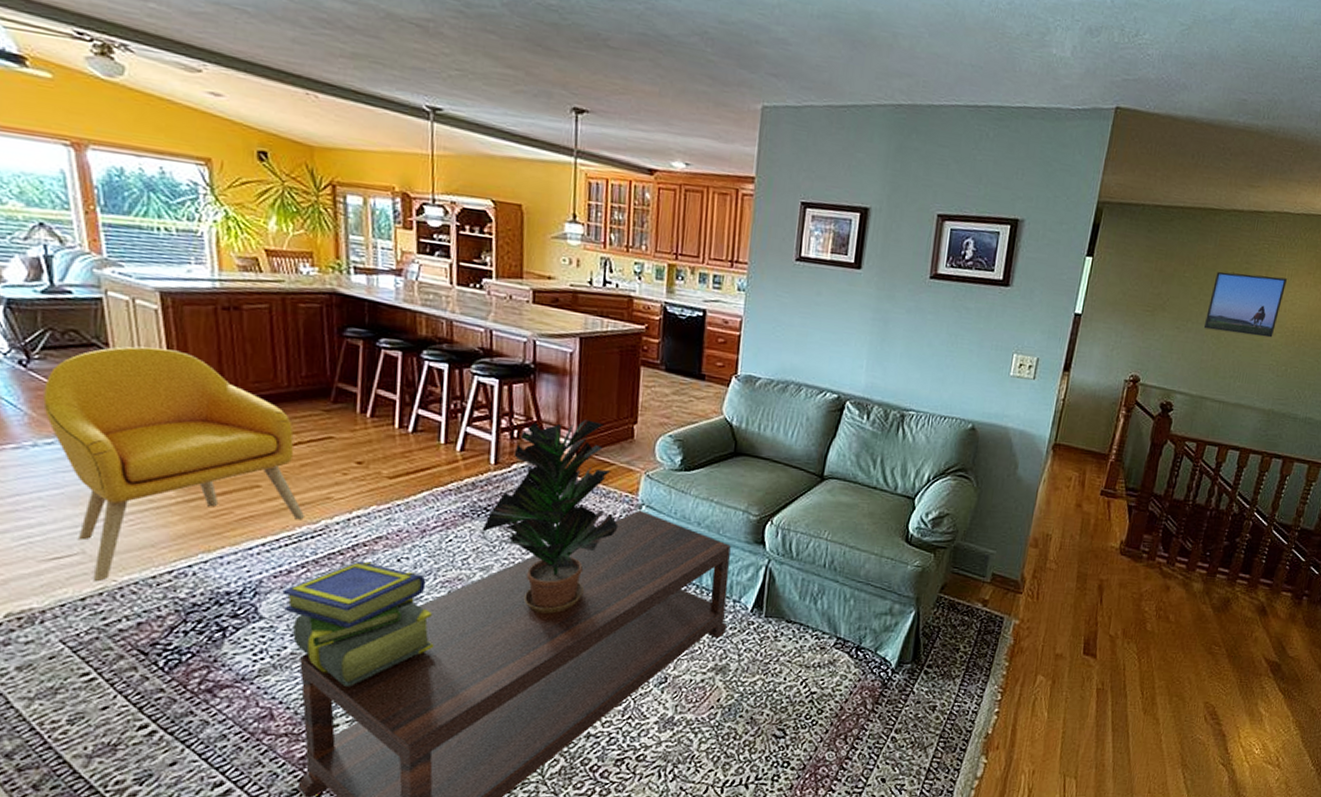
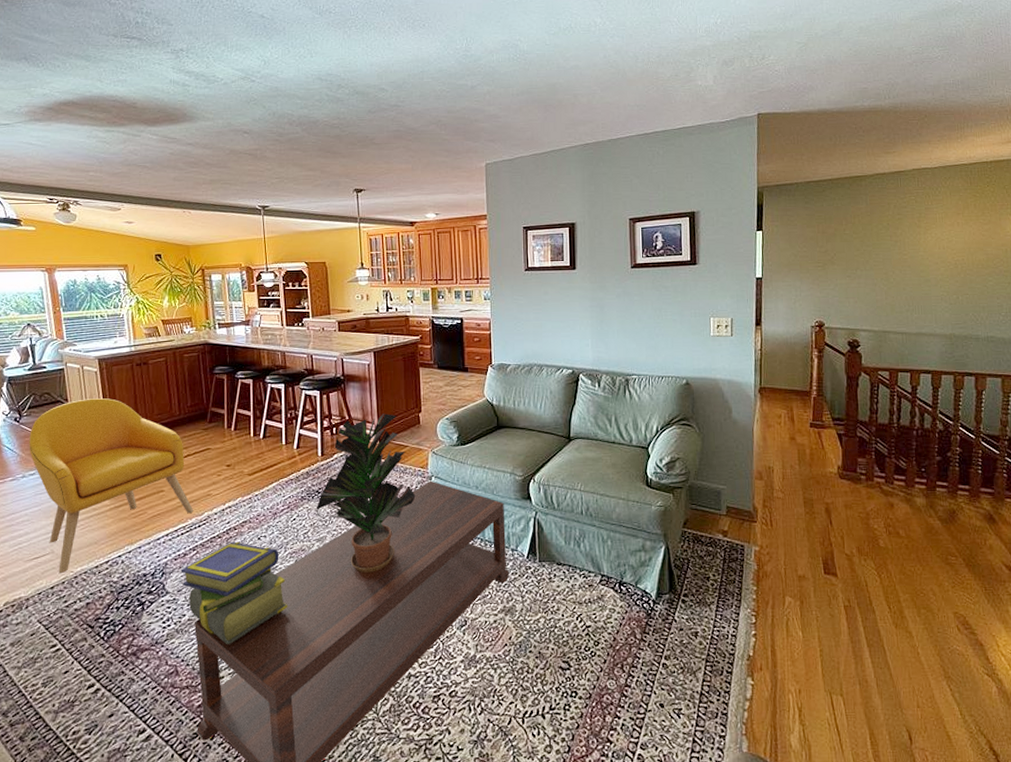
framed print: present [1203,271,1288,338] -> none [872,221,940,274]

